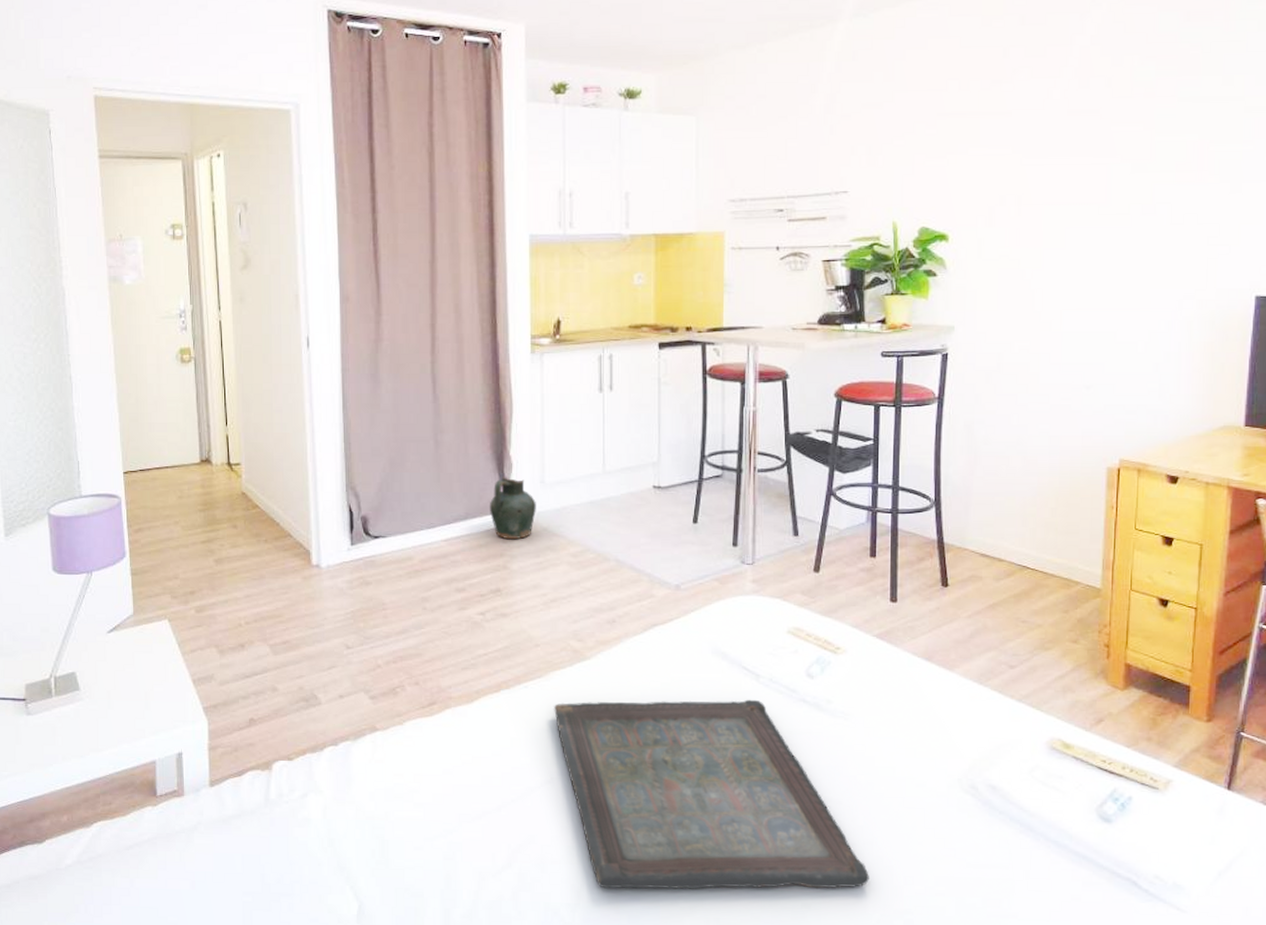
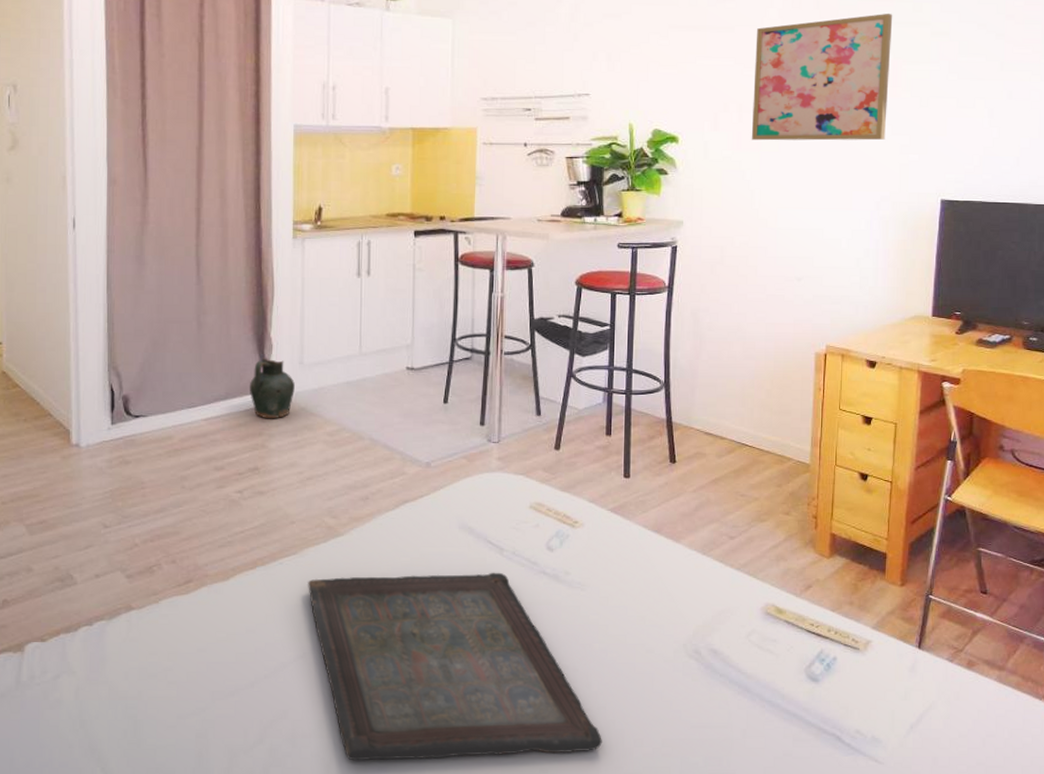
wall art: none [1032,88,1198,236] -> present [751,13,893,141]

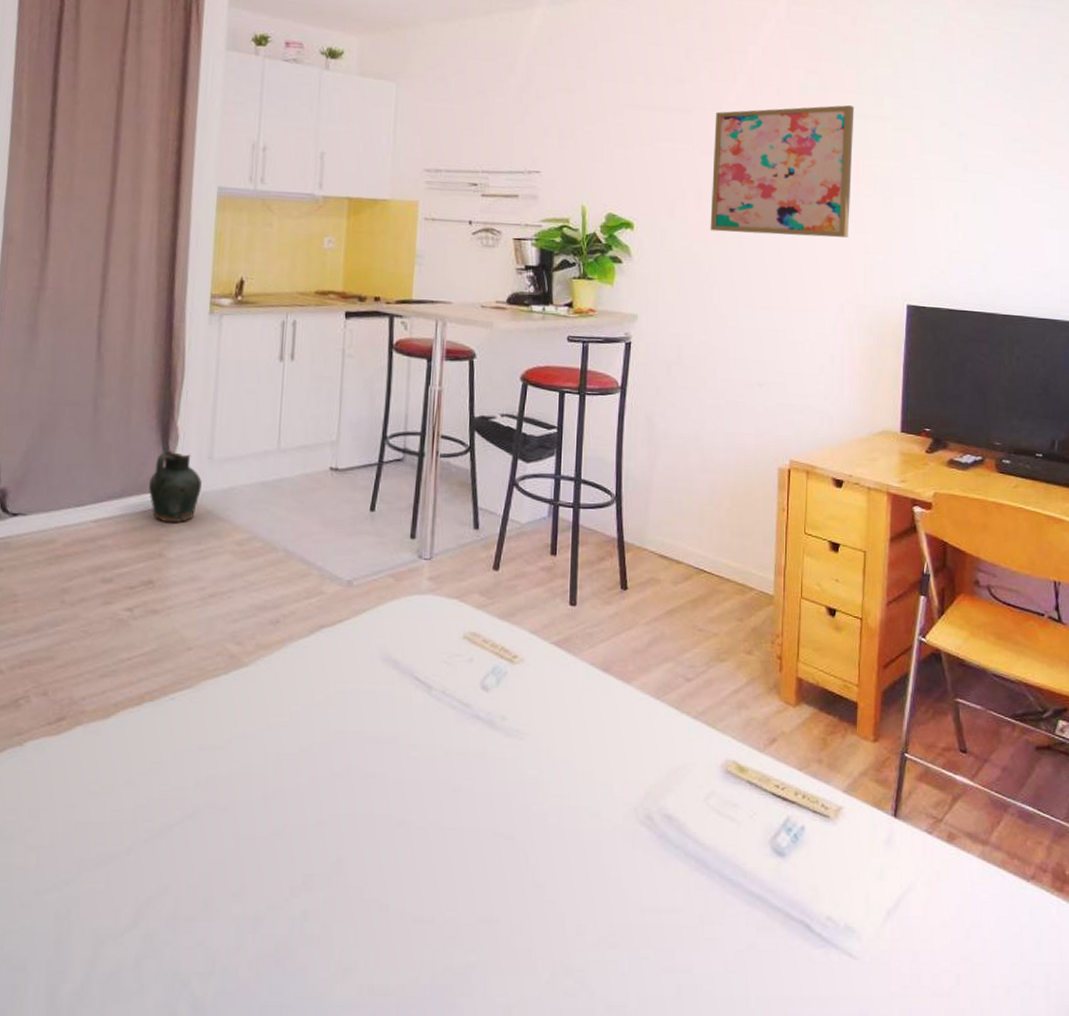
serving tray: present [308,572,602,761] -> none [203,715,539,951]

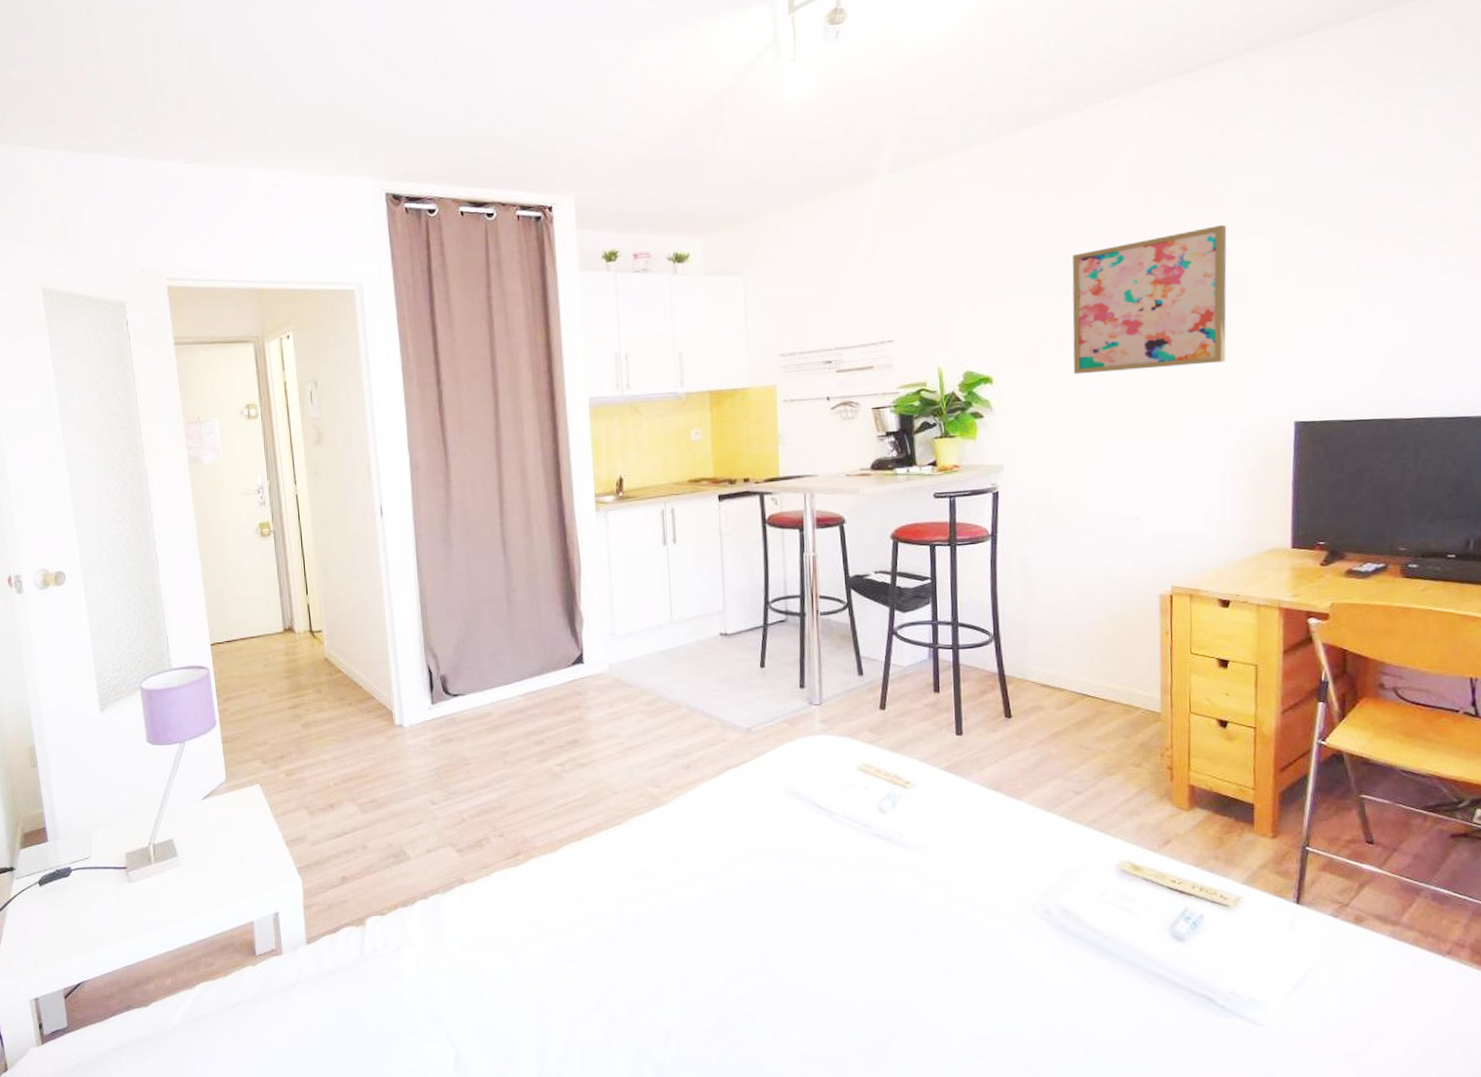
ceramic jug: present [149,450,202,523] -> none [563,631,608,692]

